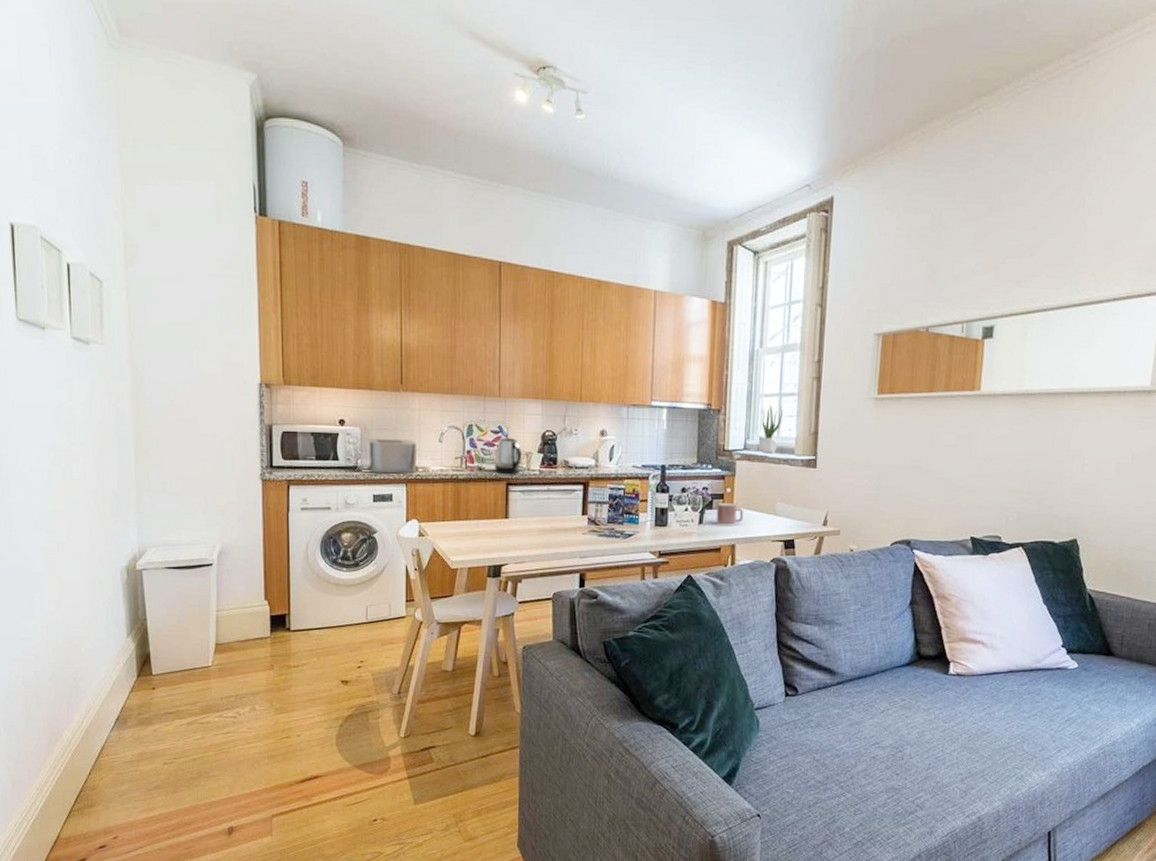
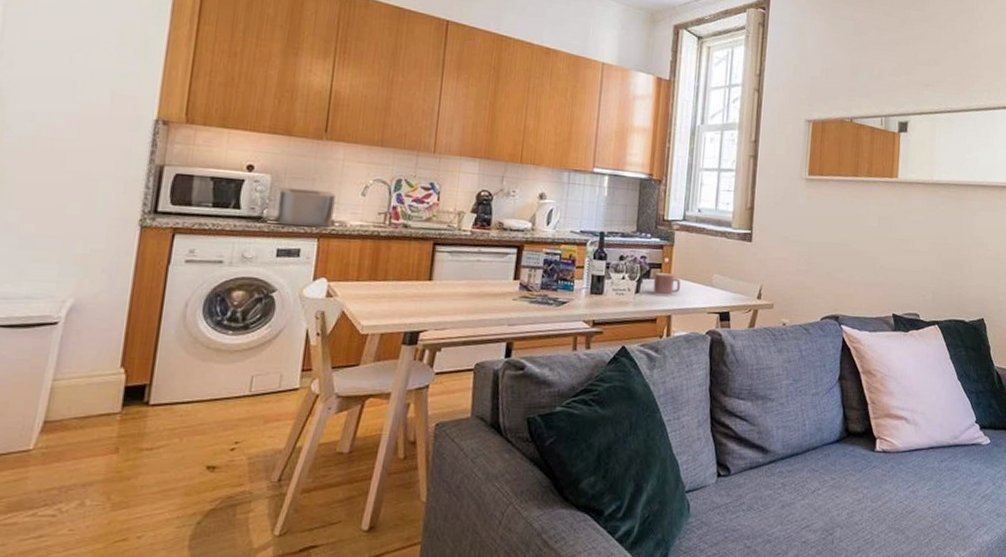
kettle: present [494,437,523,475] -> none [421,194,454,235]
potted plant: present [759,403,783,455] -> none [697,177,721,227]

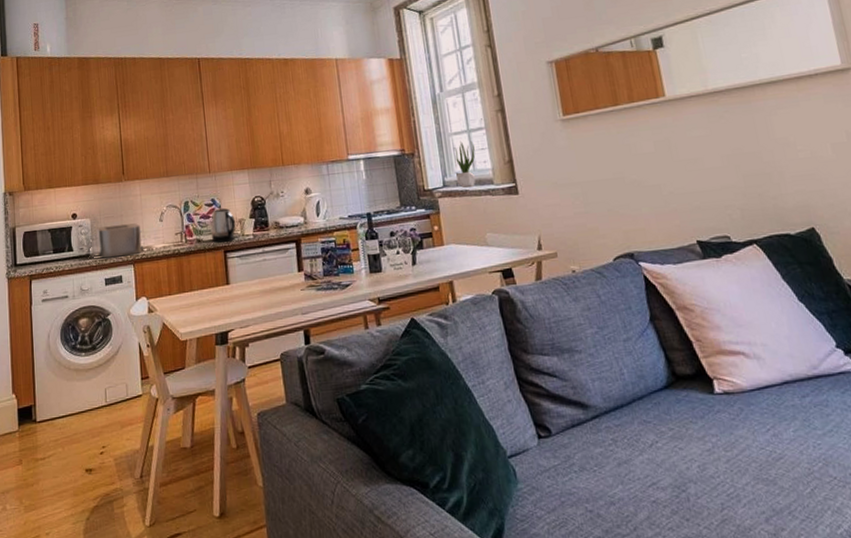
kettle: none [421,194,454,235] -> present [211,207,236,244]
mug: present [652,273,680,297] -> none [426,240,456,265]
potted plant: none [697,177,721,227] -> present [454,140,476,189]

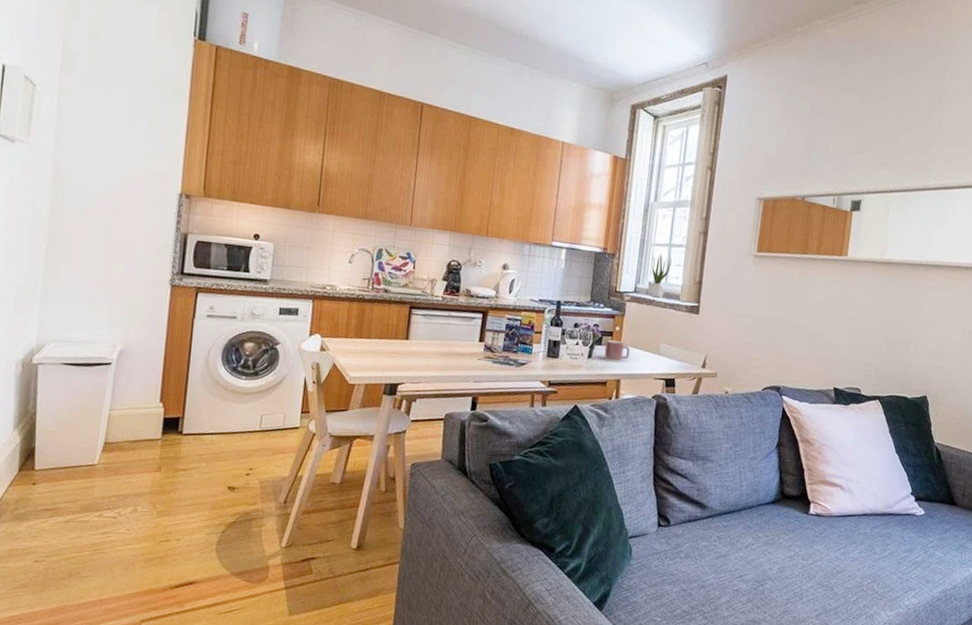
toaster: present [97,223,144,259] -> none [276,254,328,291]
kettle: present [211,207,236,244] -> none [399,263,428,300]
mug: none [426,240,456,265] -> present [604,340,630,363]

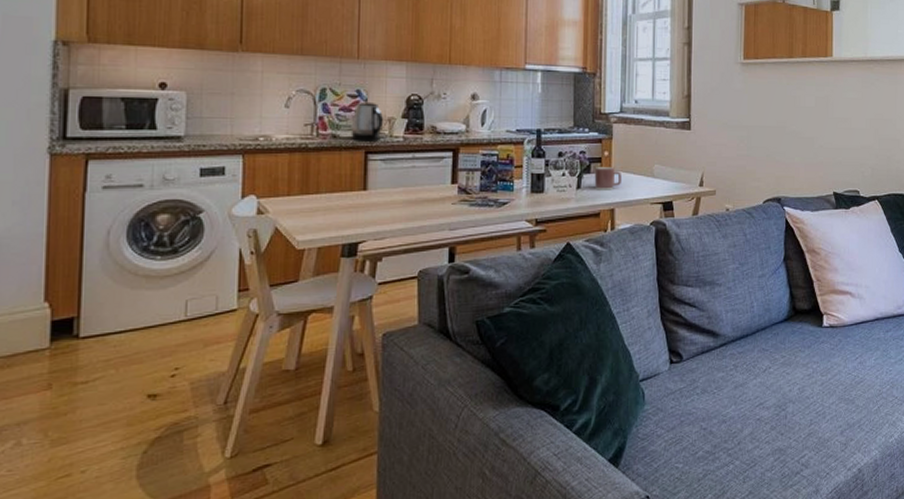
kettle: none [399,263,428,300] -> present [350,101,384,143]
potted plant: present [648,252,672,299] -> none [635,67,657,118]

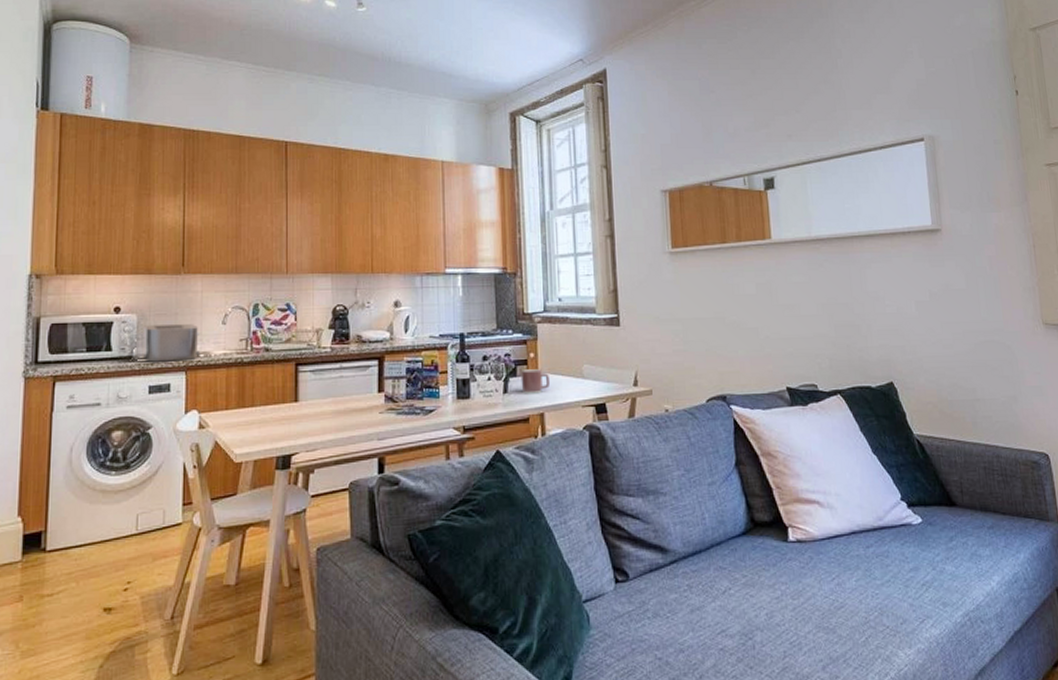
toaster: none [192,103,260,145] -> present [142,323,200,363]
kettle: present [350,101,384,143] -> none [282,314,312,355]

